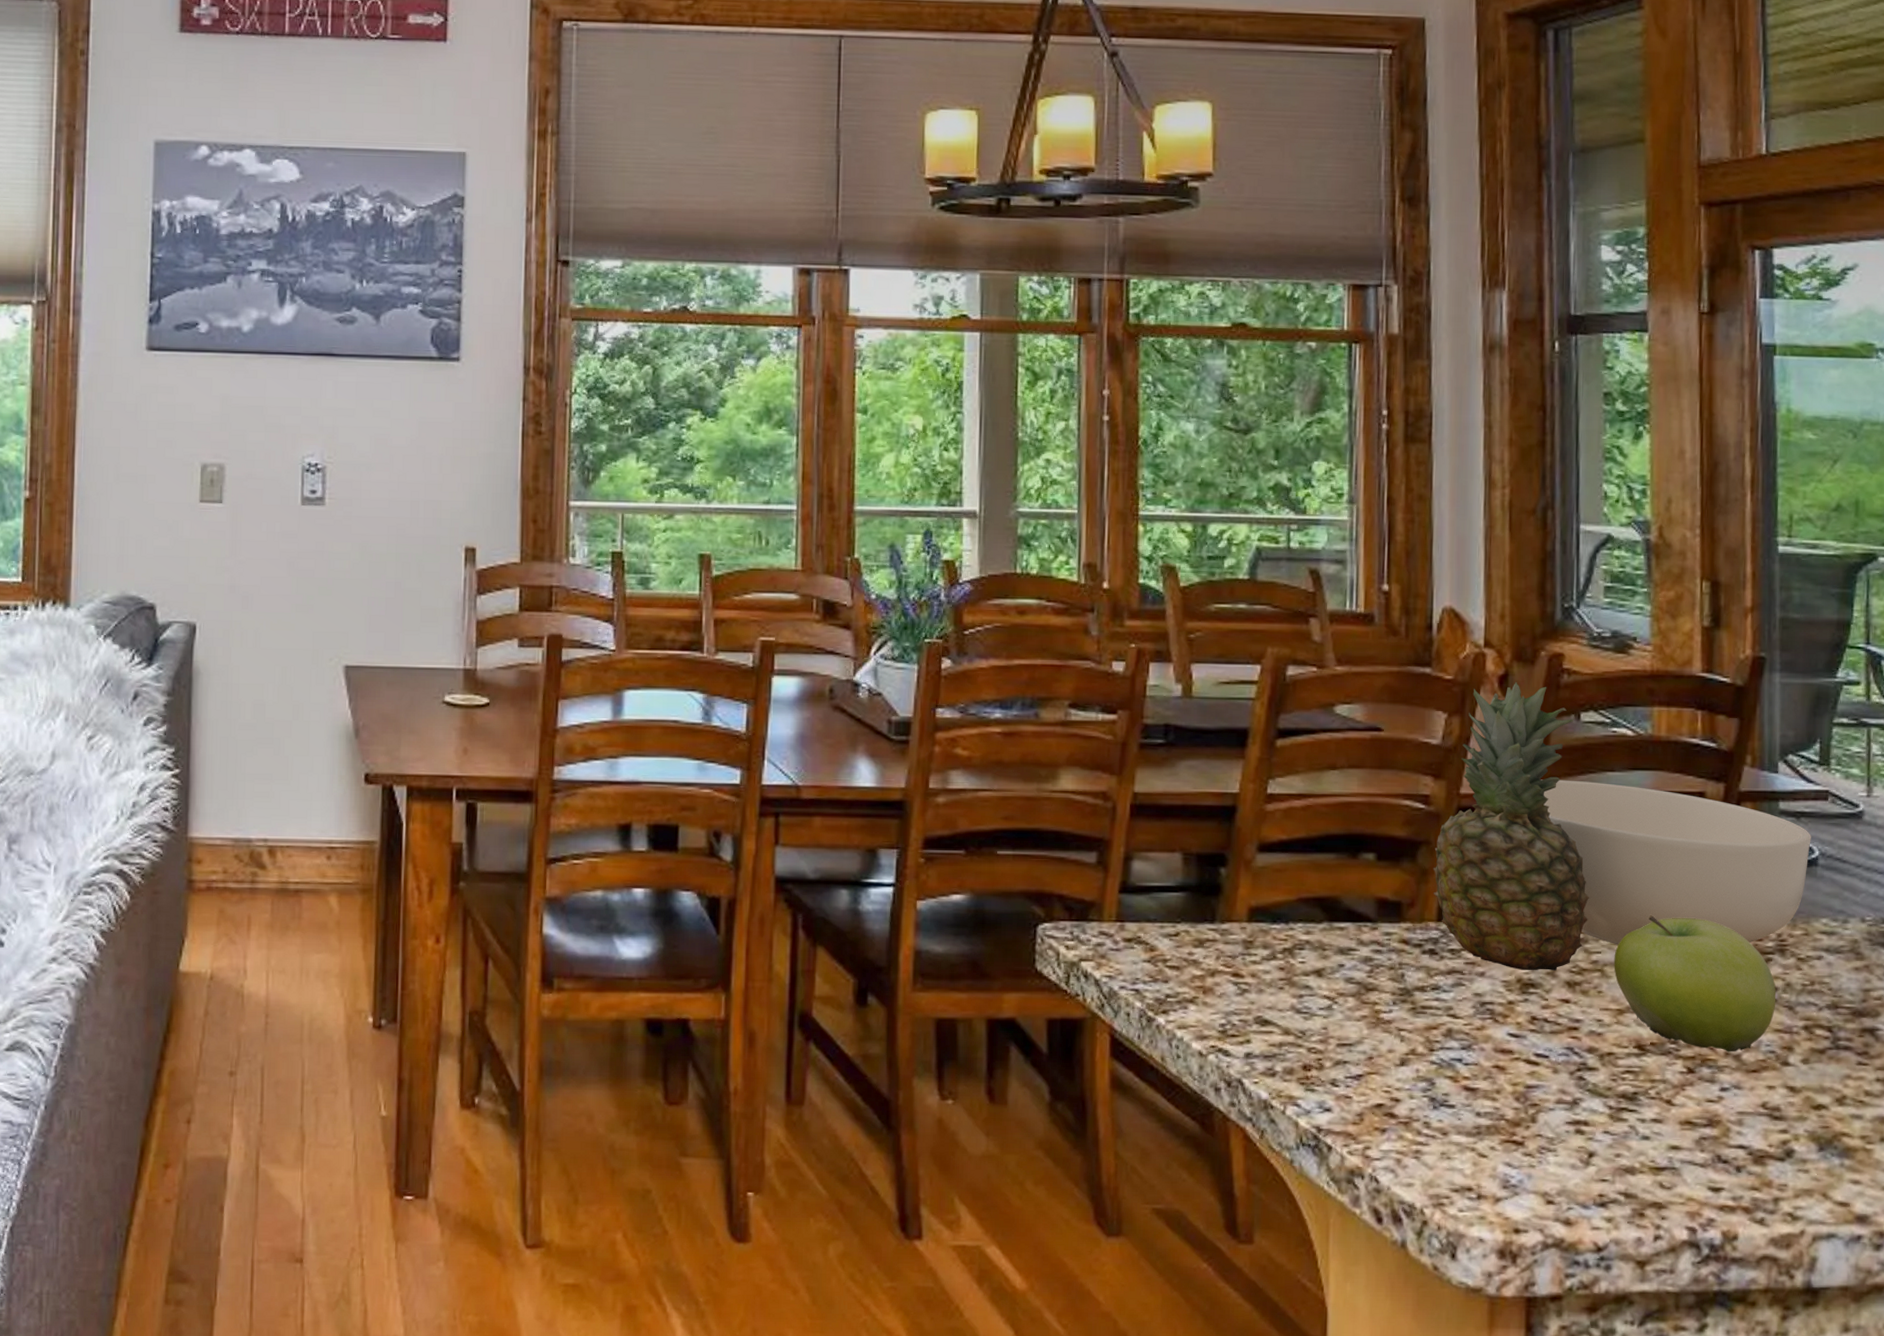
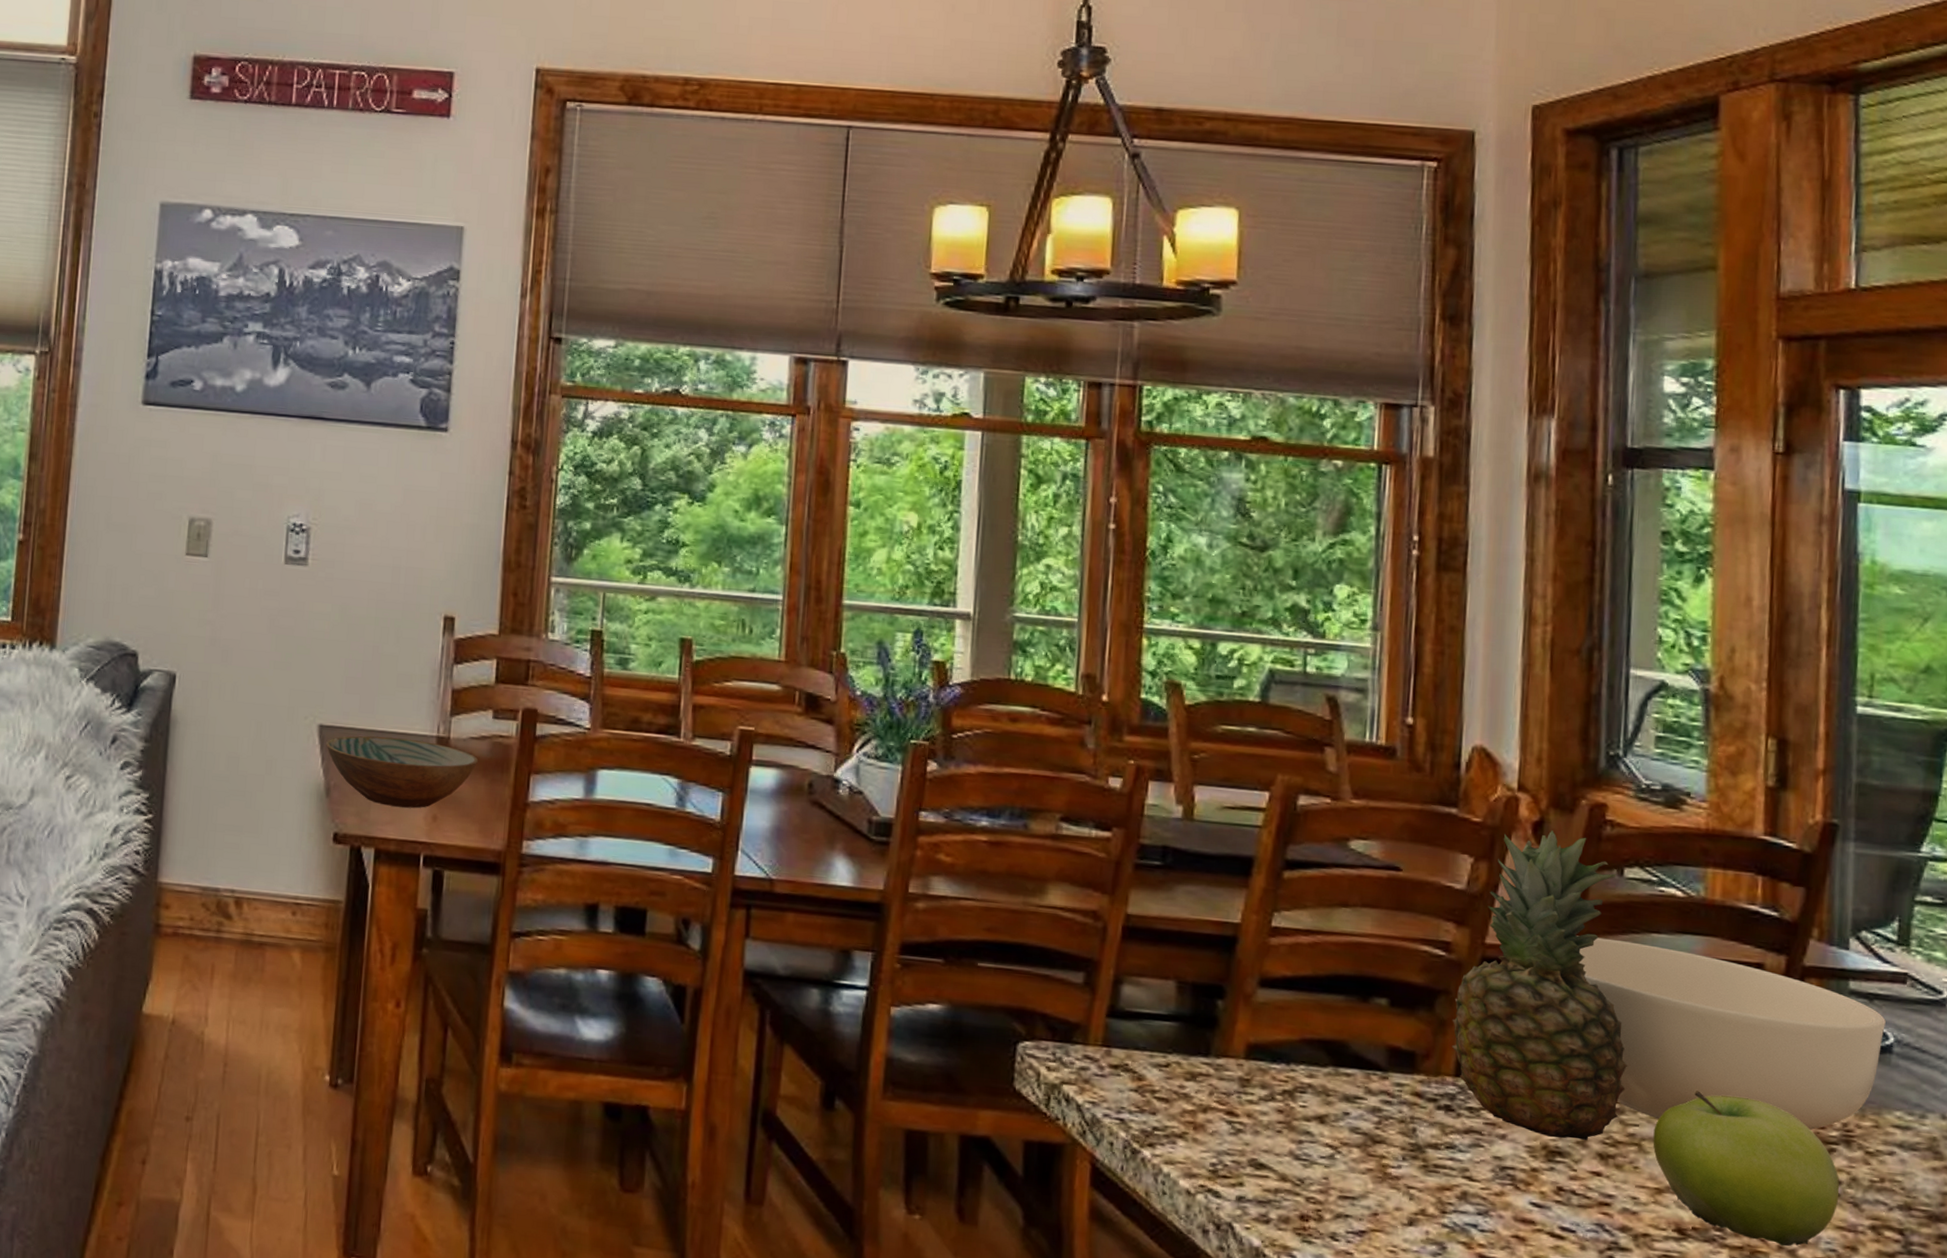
bowl: none [352,673,506,743] -> present [326,736,479,809]

